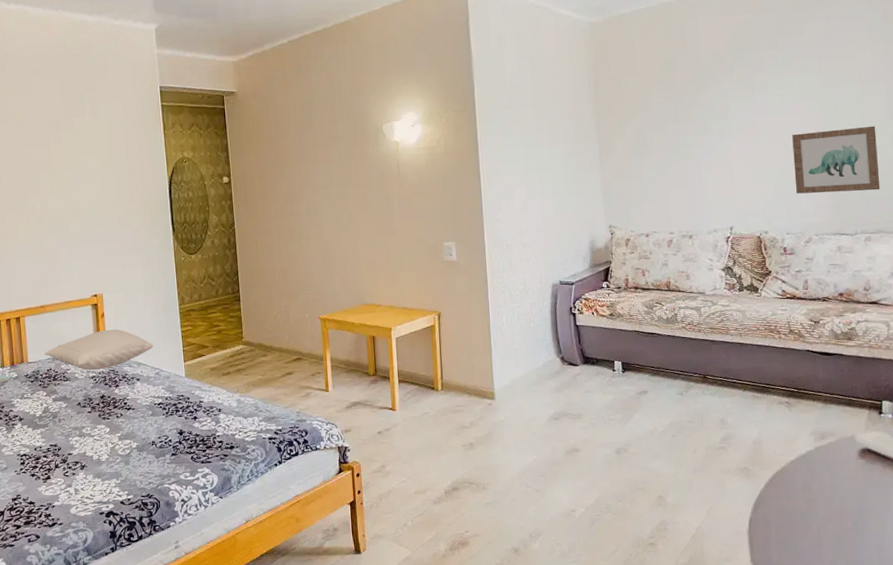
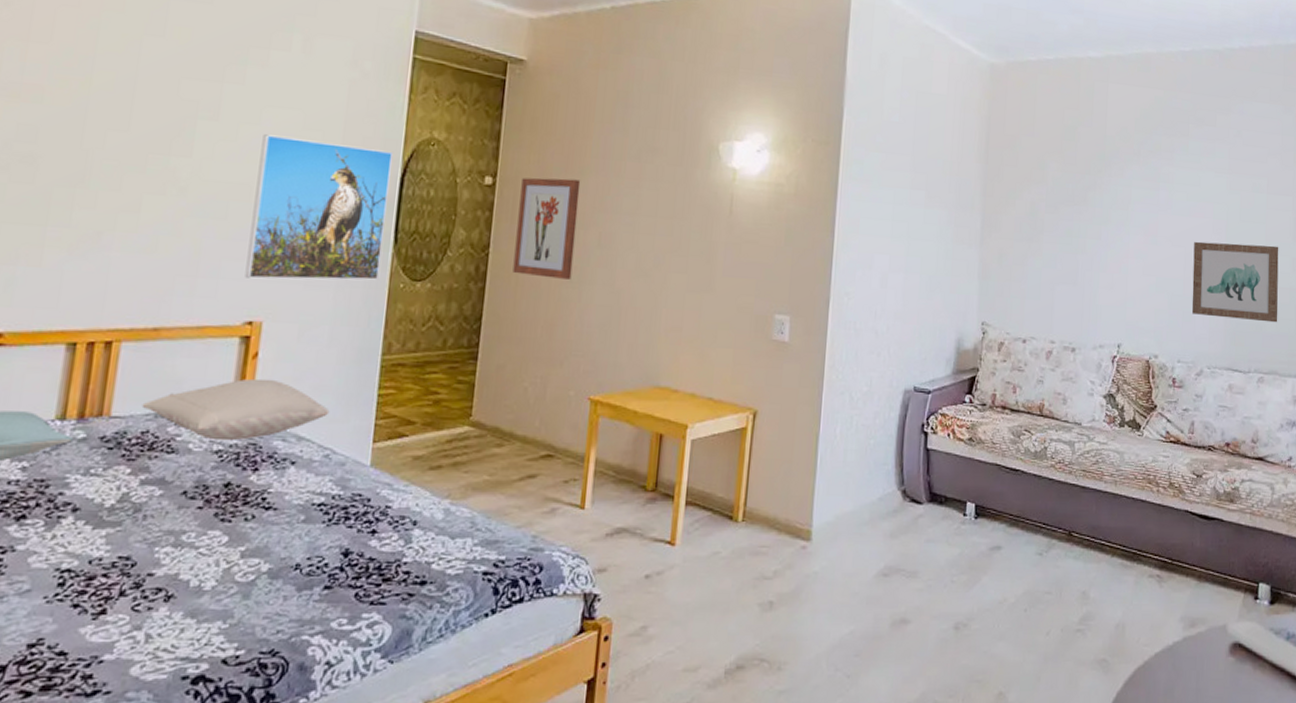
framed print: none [79,171,167,268] -> present [245,134,393,281]
wall art: none [248,169,293,240] -> present [513,177,581,280]

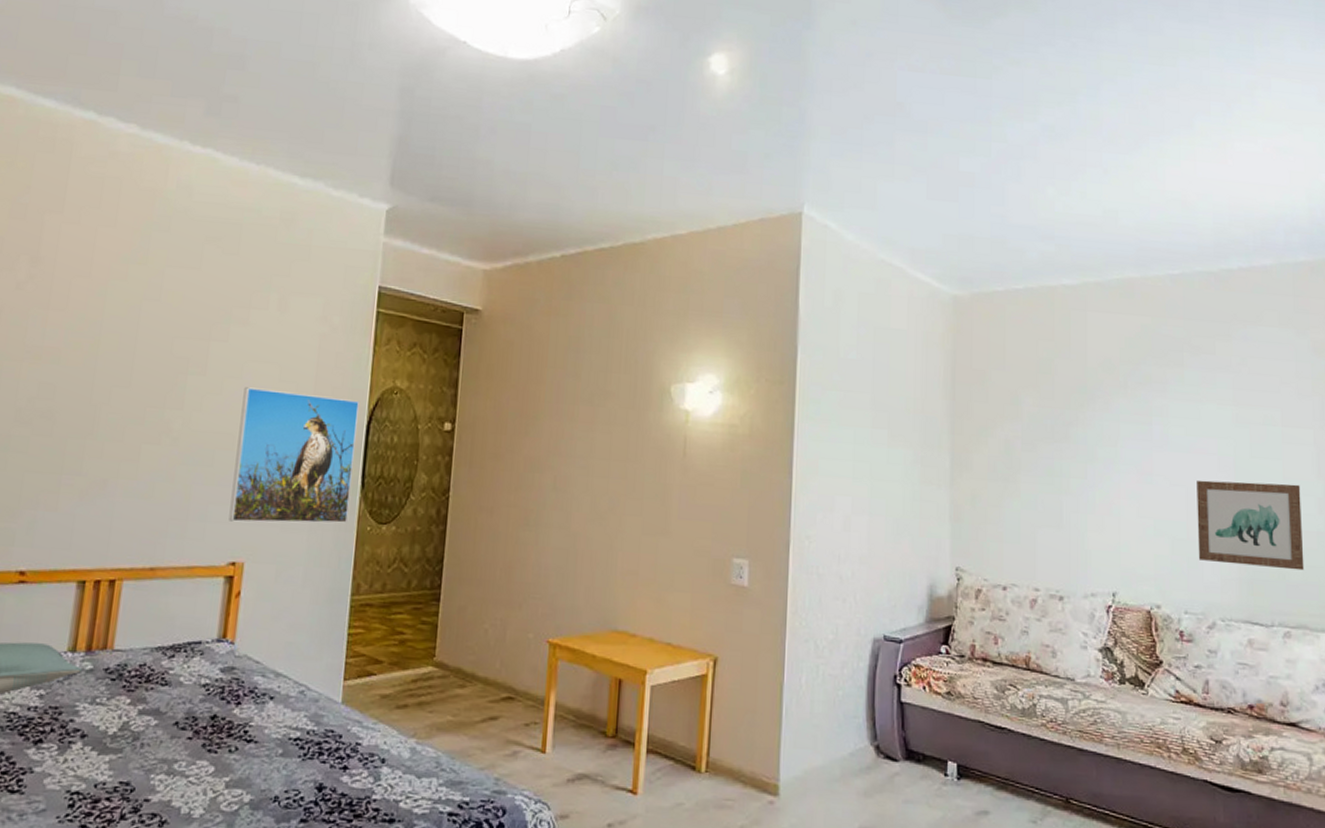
pillow: present [141,378,330,441] -> none [140,616,305,676]
wall art: present [513,177,581,280] -> none [472,423,535,522]

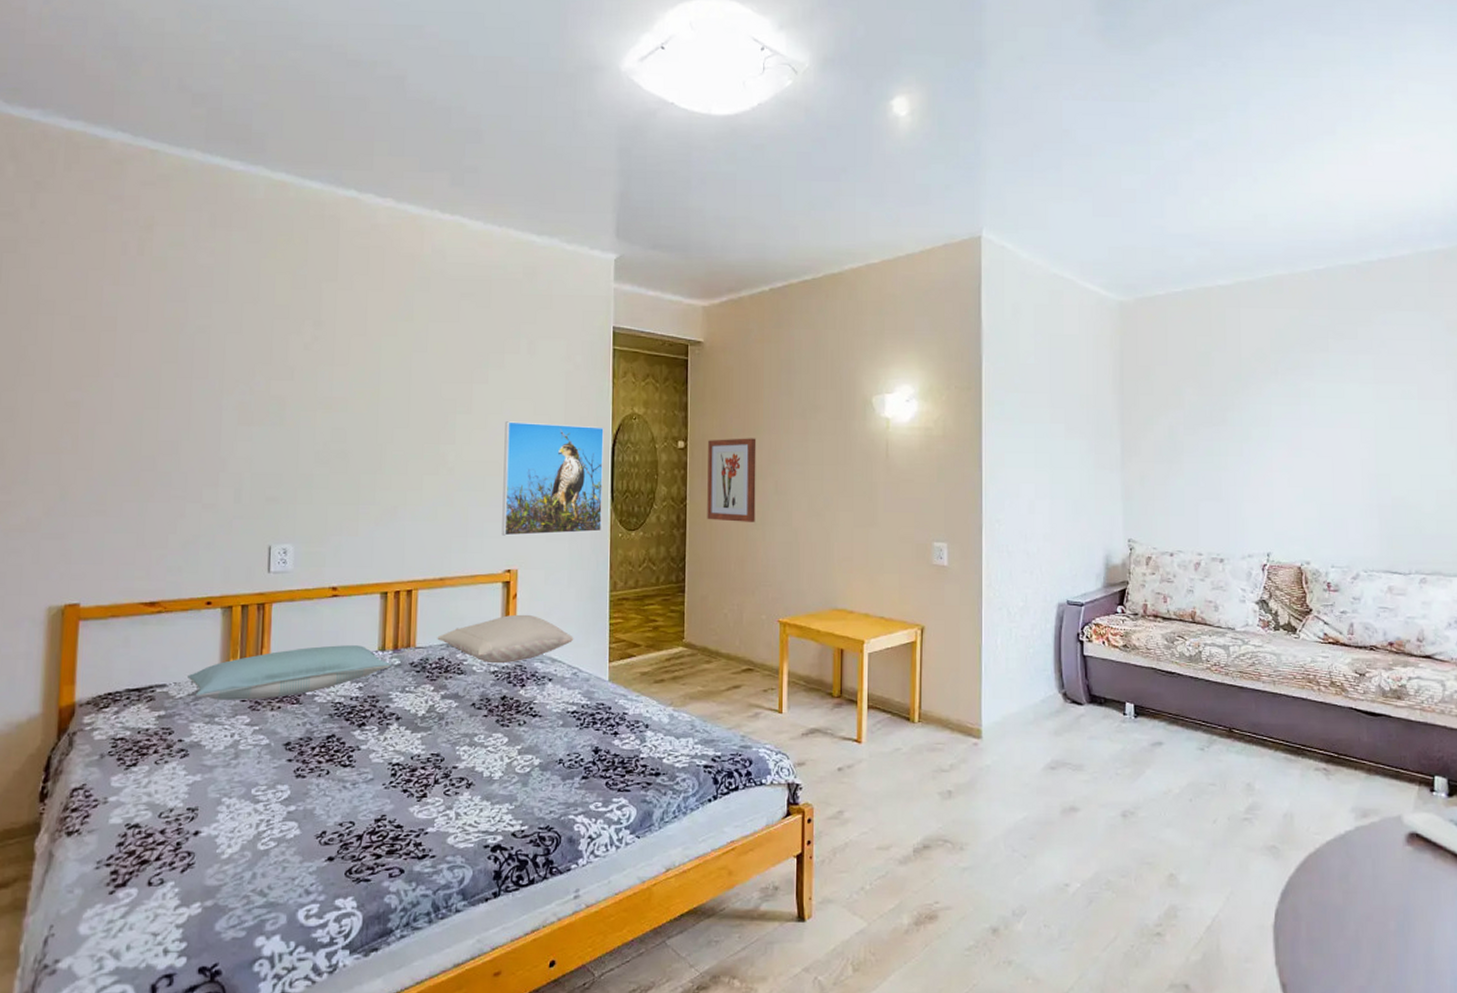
pillow: none [140,616,305,676] -> present [437,614,574,664]
wall art: none [472,423,535,522] -> present [707,438,757,522]
wall art: present [1197,480,1304,571] -> none [1341,449,1439,525]

